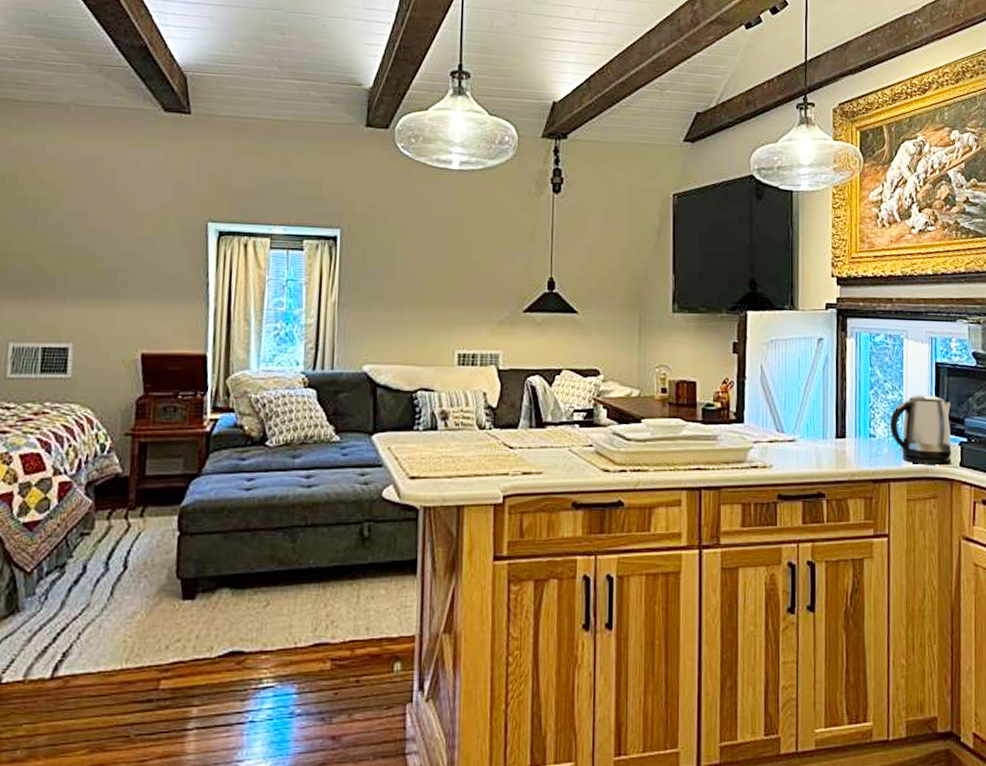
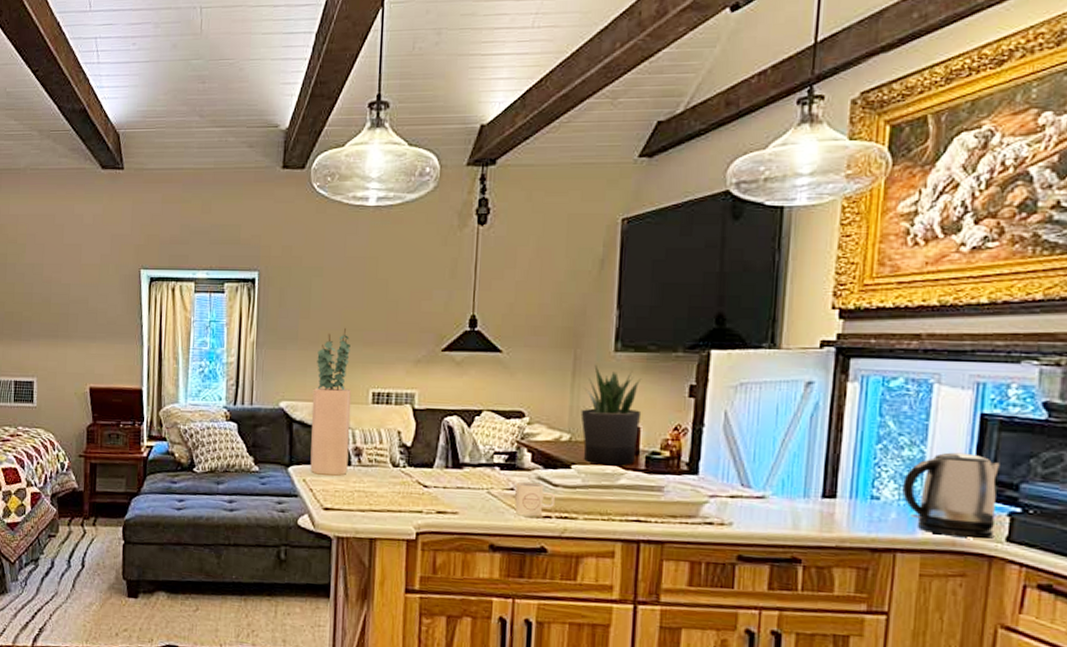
vase: none [395,289,438,443] -> present [310,328,352,477]
mug: none [594,437,629,473] -> present [514,481,556,518]
planter: none [647,325,697,418] -> present [580,365,642,466]

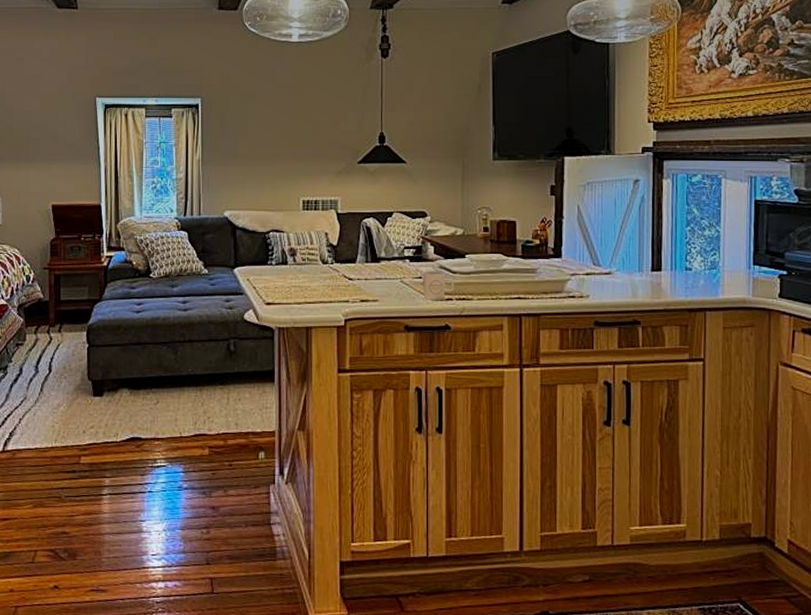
vase: present [310,328,352,477] -> none [252,146,286,275]
planter: present [580,365,642,466] -> none [470,172,516,254]
kettle: present [902,452,1000,539] -> none [707,231,770,297]

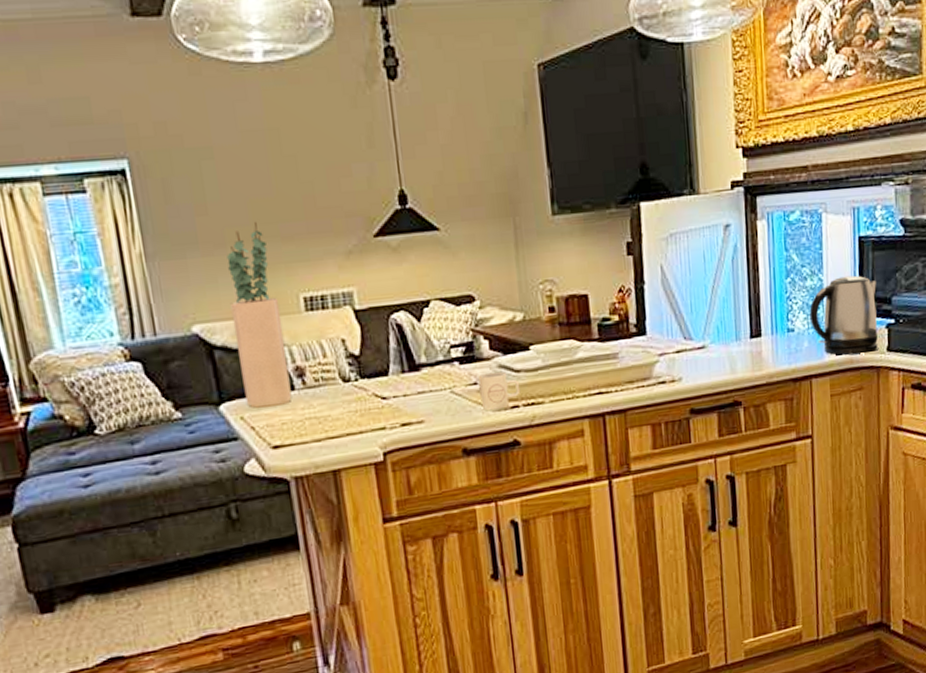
vase: none [252,146,286,275] -> present [227,222,292,409]
kettle: none [707,231,770,297] -> present [809,275,878,356]

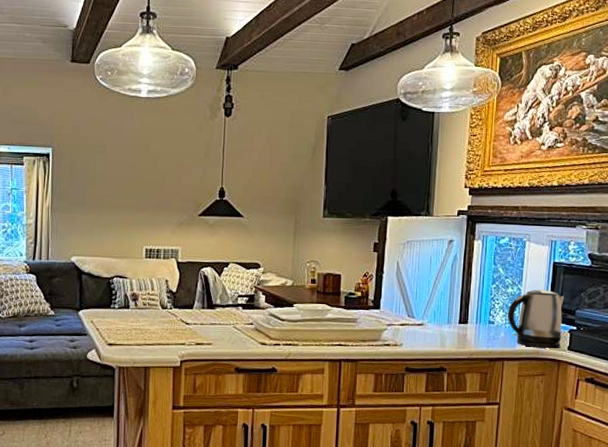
vase: present [227,222,292,409] -> none [96,197,130,318]
mug: present [478,371,521,412] -> none [253,317,283,346]

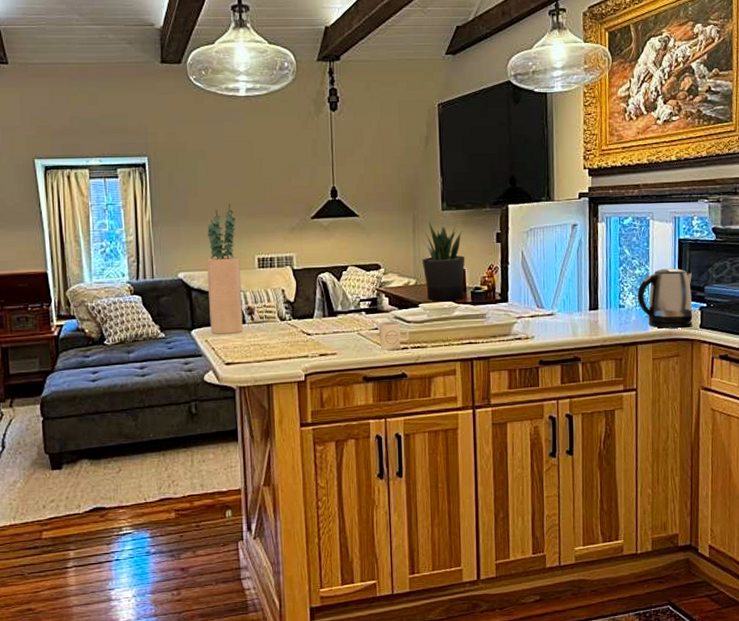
vase: none [96,197,130,318] -> present [206,204,243,335]
mug: none [253,317,283,346] -> present [379,321,410,351]
planter: none [300,228,342,304] -> present [422,222,465,302]

